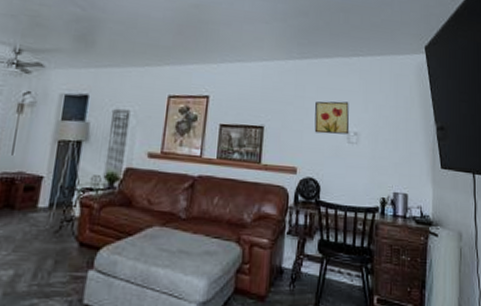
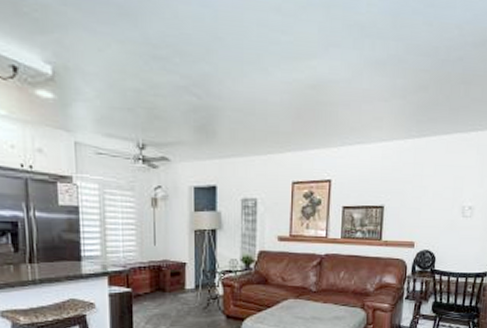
wall art: present [314,101,350,135] -> none [431,177,465,210]

